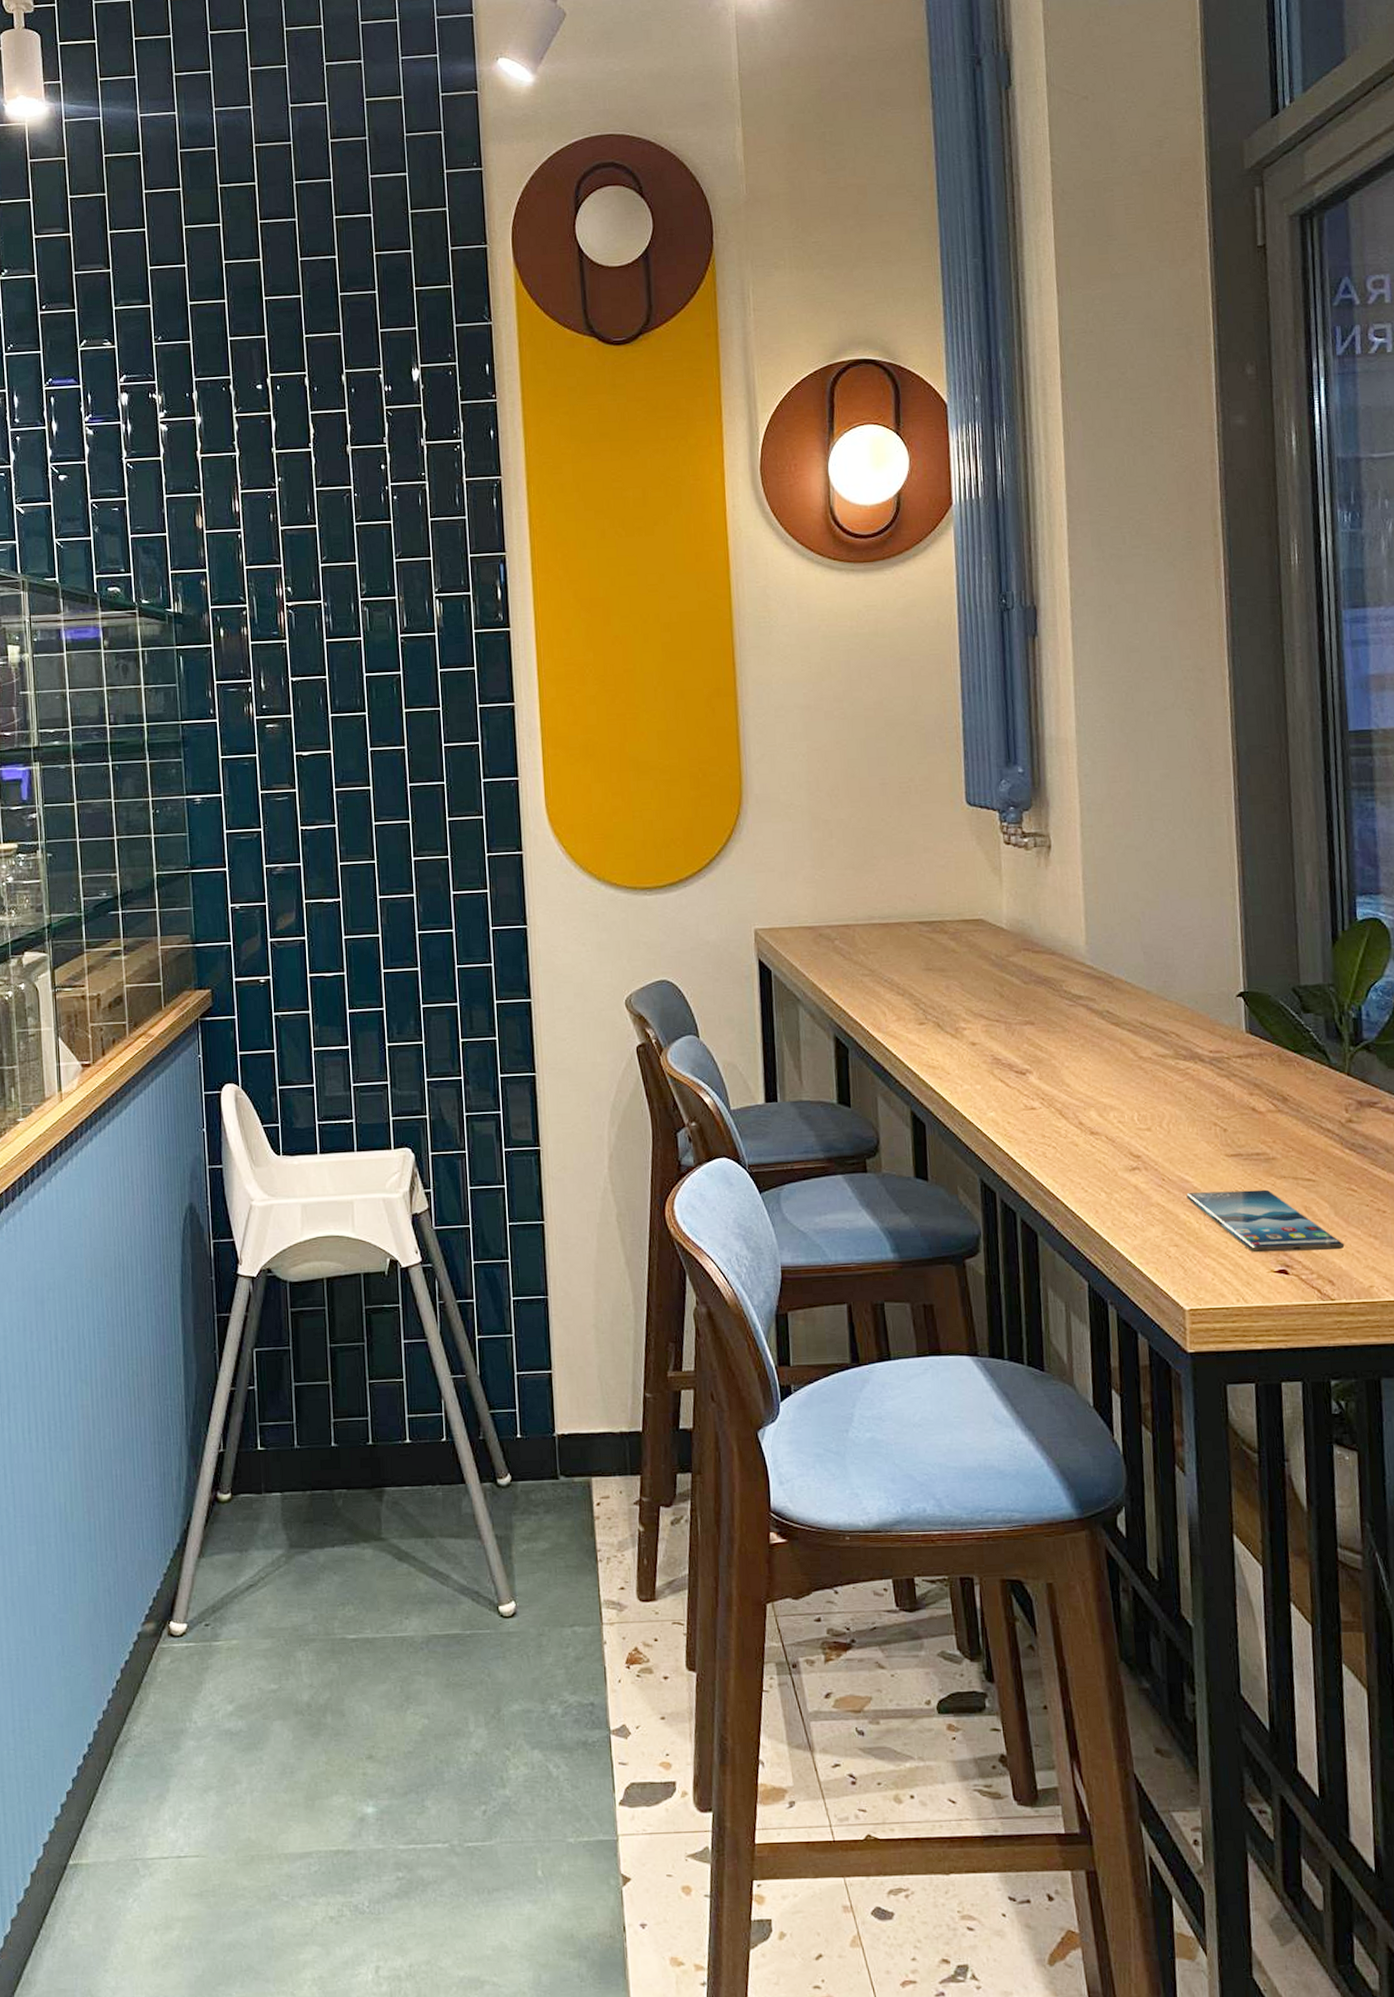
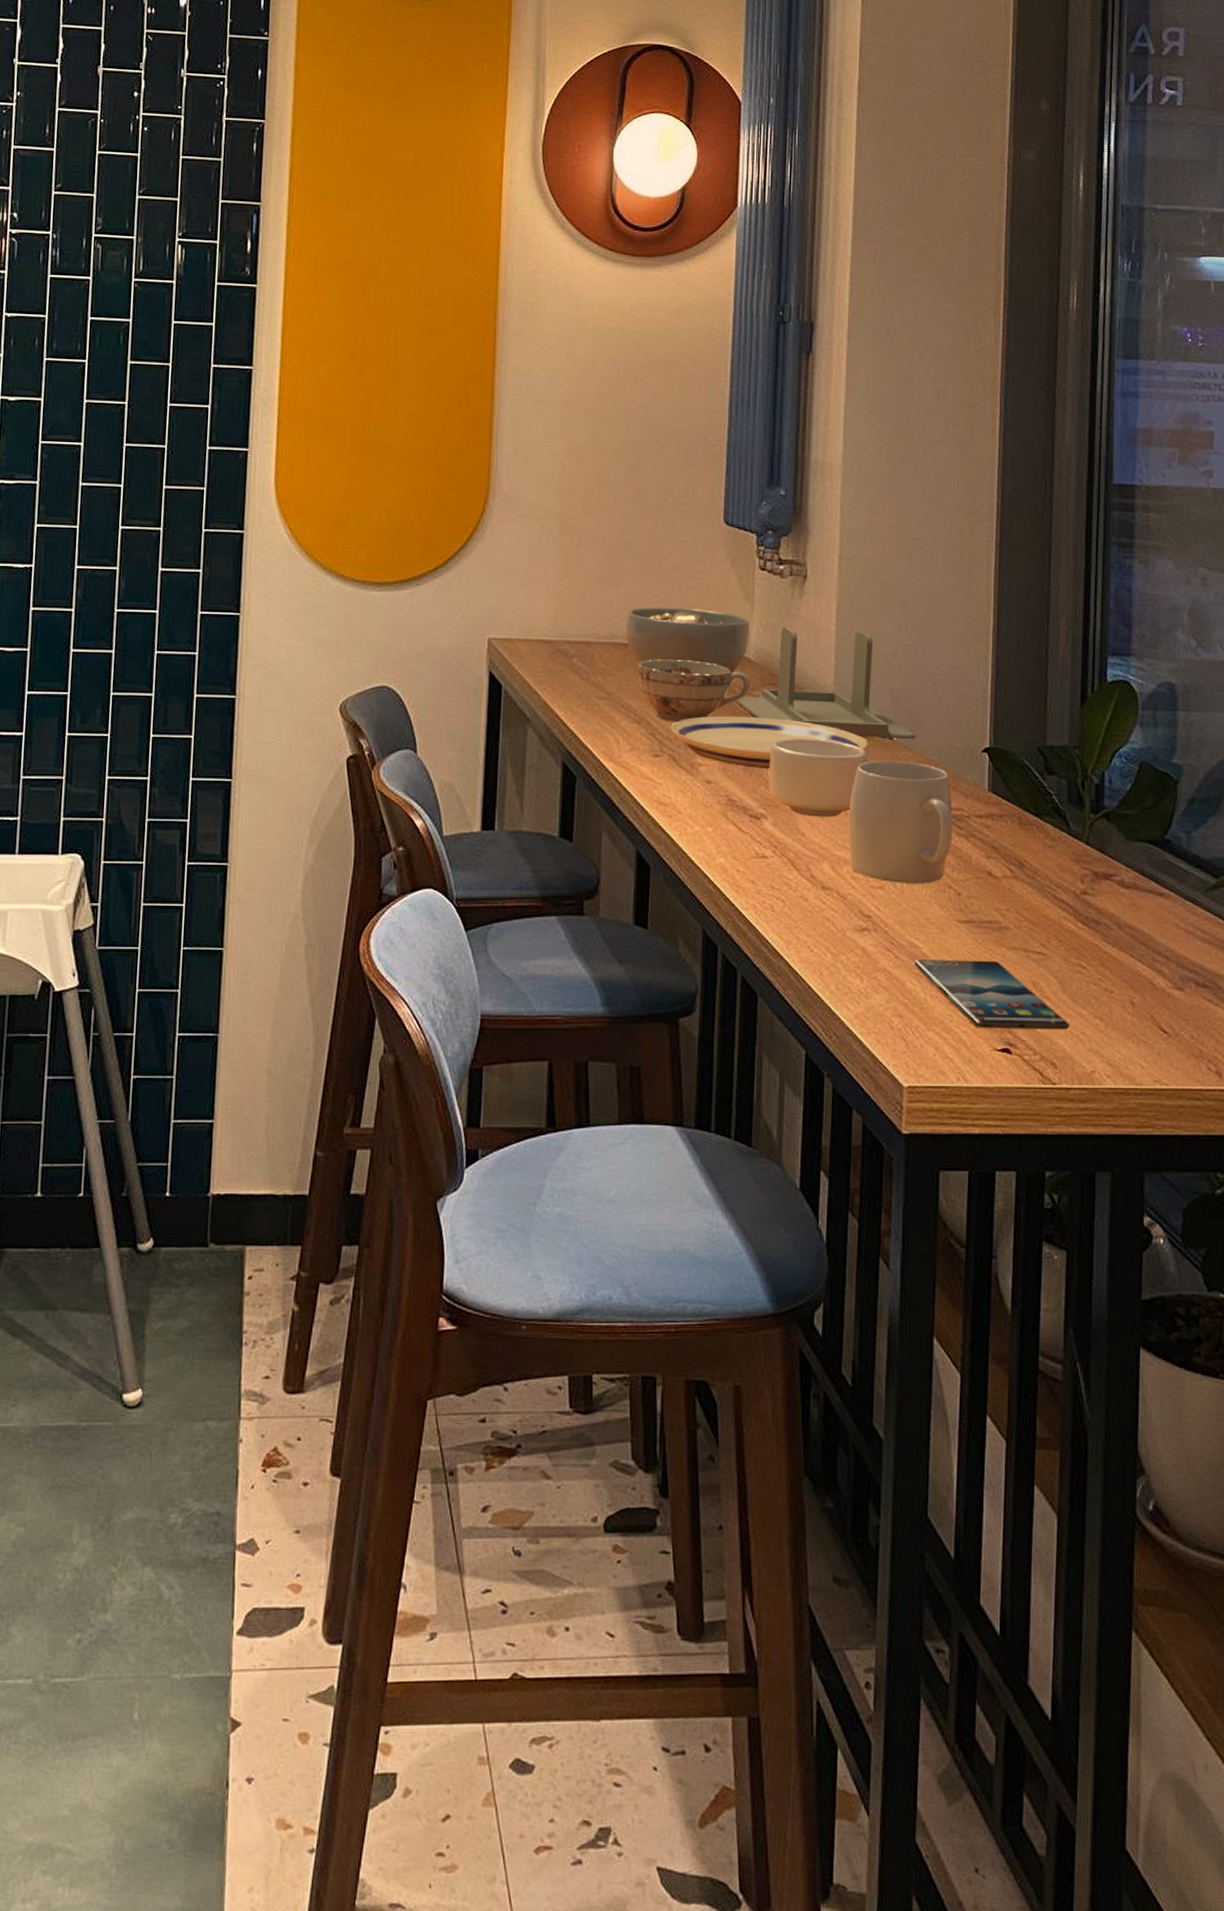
soup bowl: none [882,886,1001,943] -> present [626,607,750,673]
teacup: none [896,933,1005,992] -> present [637,659,750,722]
plate: none [933,980,1124,1029] -> present [670,715,868,770]
napkin holder: none [992,892,1170,992] -> present [735,626,916,739]
mug: none [1029,996,1125,1069] -> present [768,737,868,818]
mug: none [1110,1010,1214,1124] -> present [849,760,953,884]

